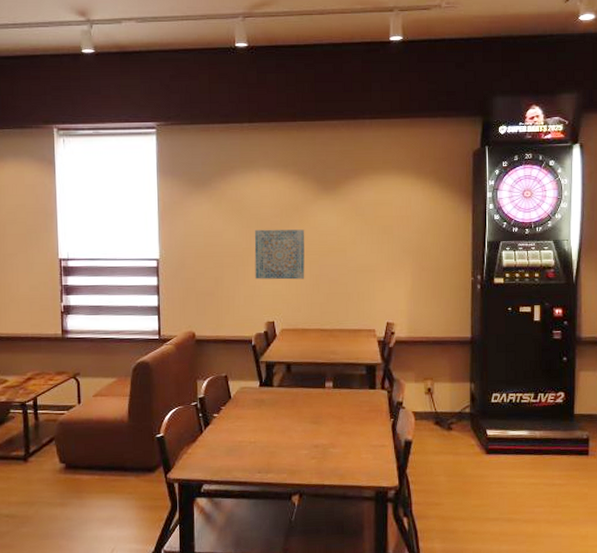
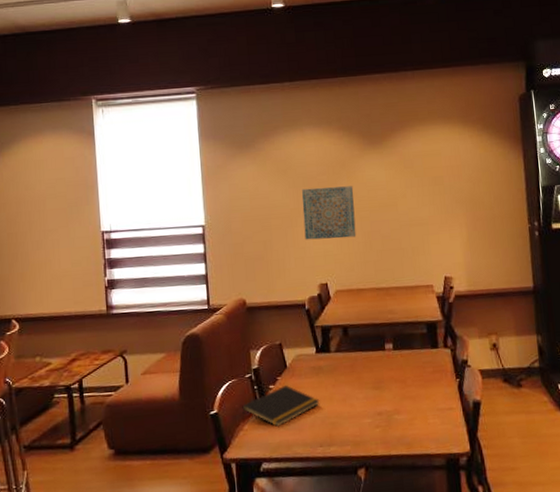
notepad: none [186,414,261,452] -> present [242,385,320,427]

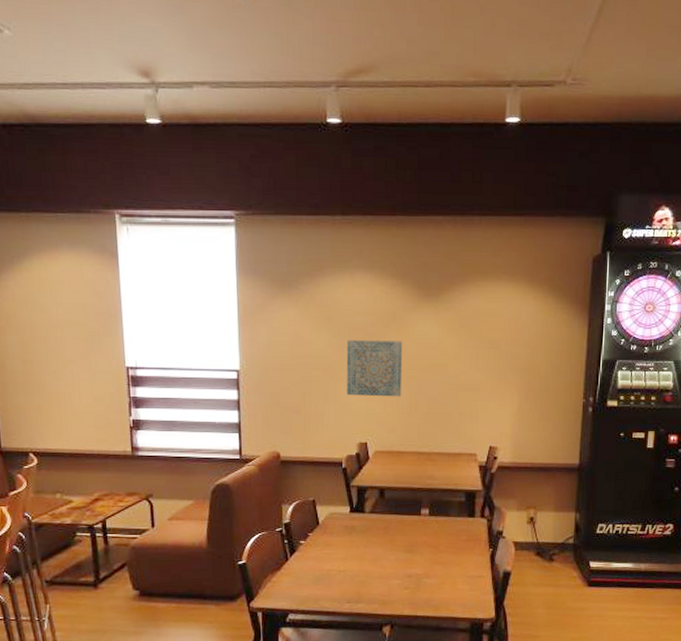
notepad: present [242,385,320,427] -> none [270,541,351,581]

